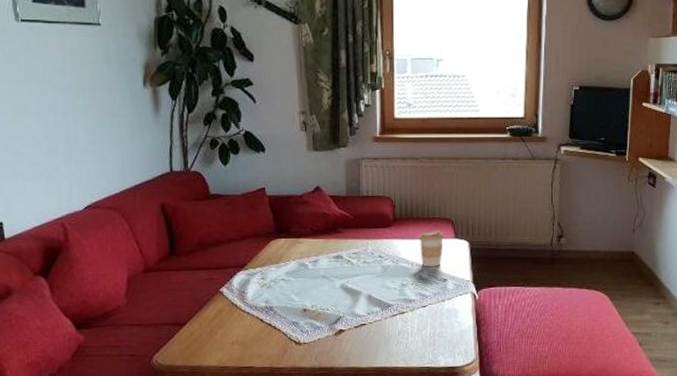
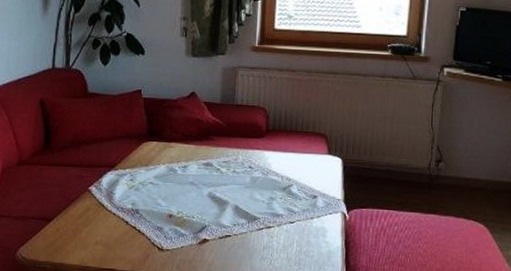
coffee cup: present [419,230,443,267] -> none [291,144,316,183]

